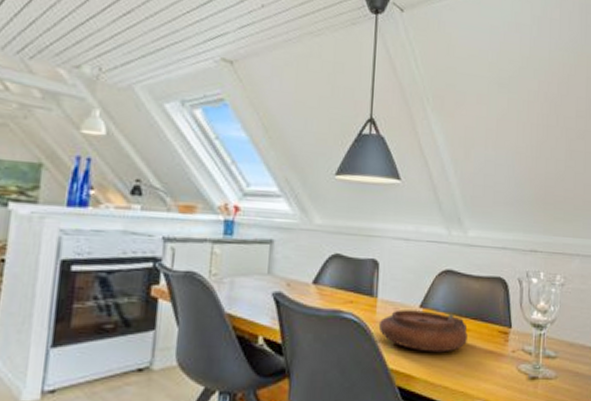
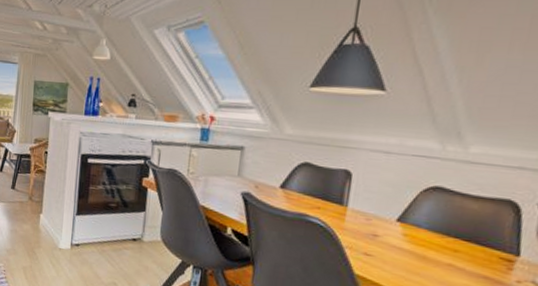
plate: present [378,309,468,353] -> none [346,220,457,269]

